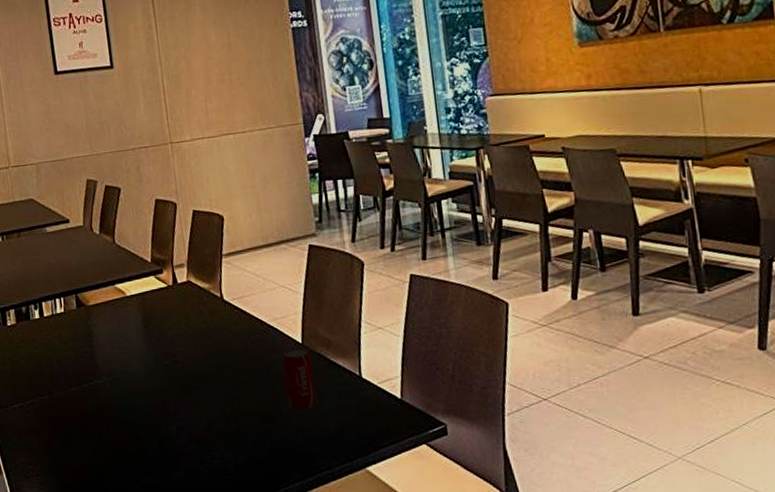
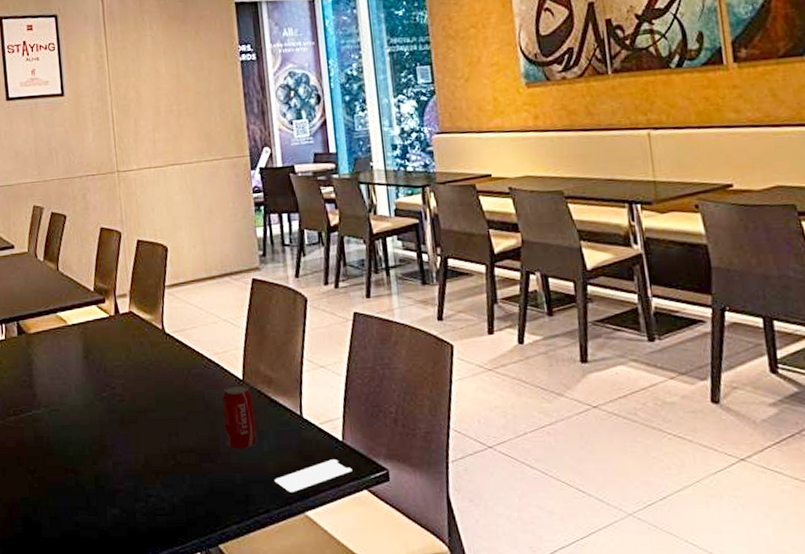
smartphone: none [333,416,414,454] -> present [272,459,355,498]

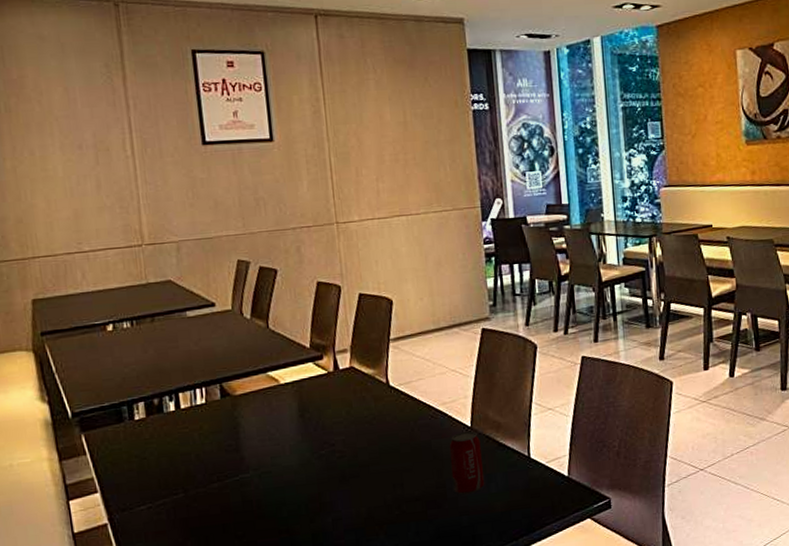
smartphone: present [272,459,355,498] -> none [499,493,580,533]

